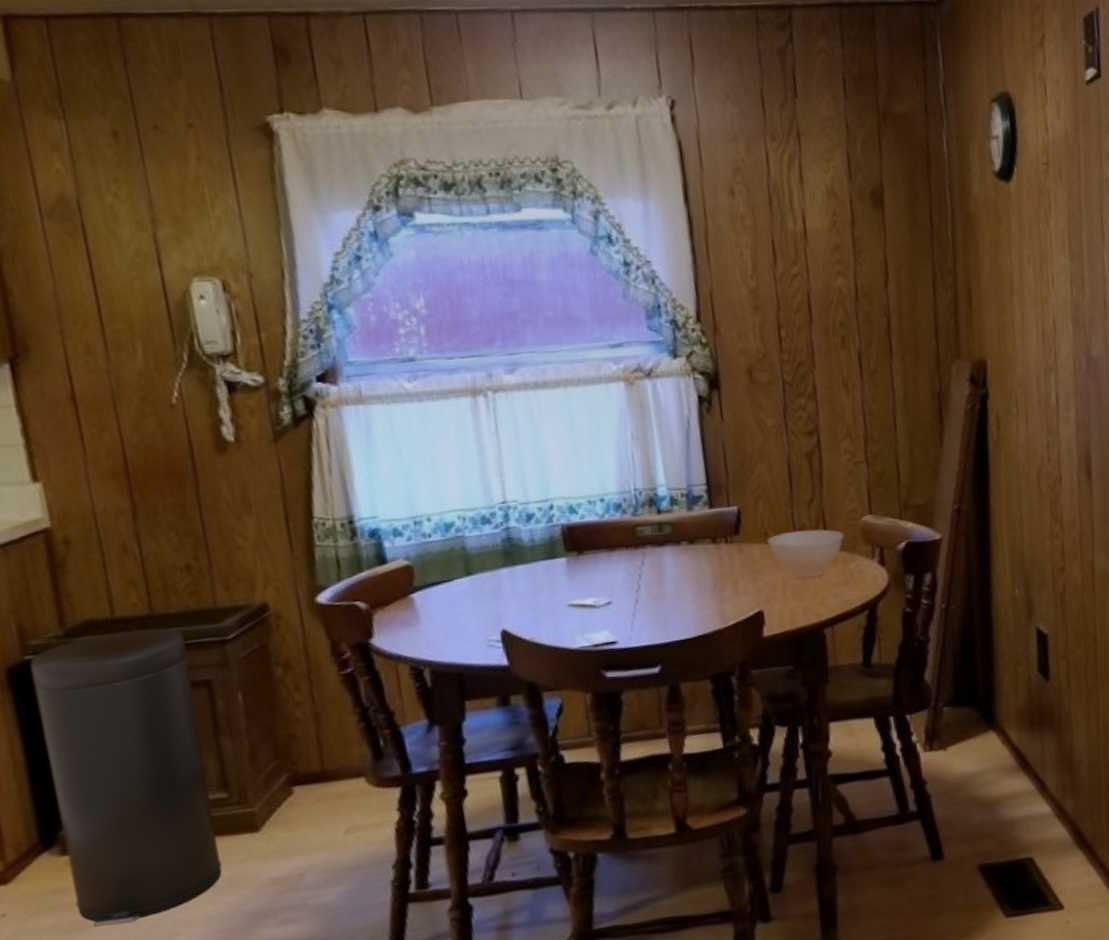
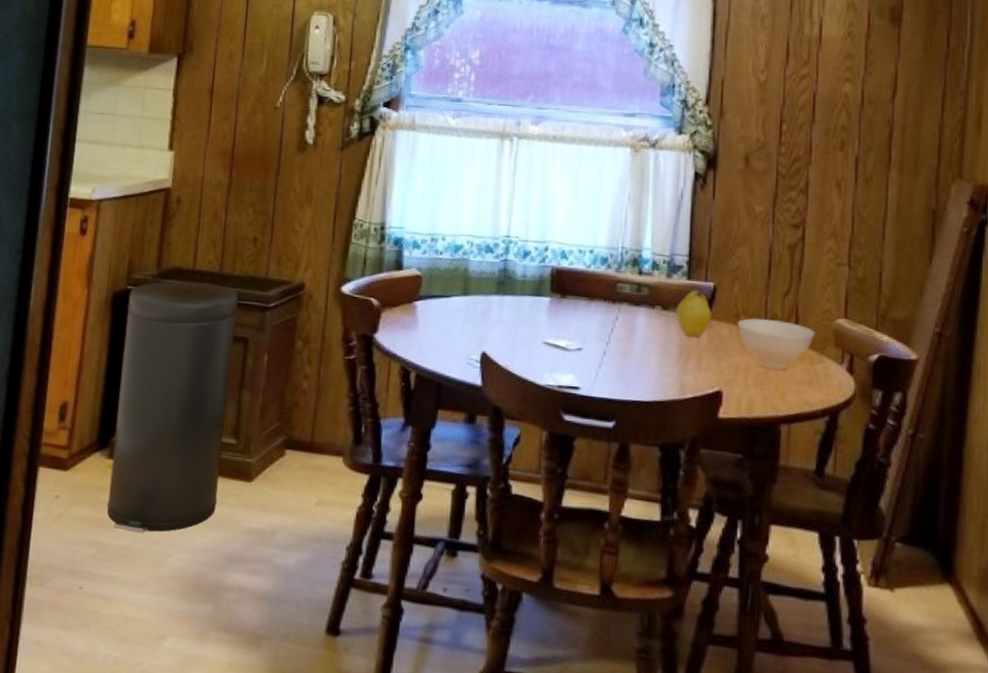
fruit: none [703,517,741,565] -> present [676,289,712,337]

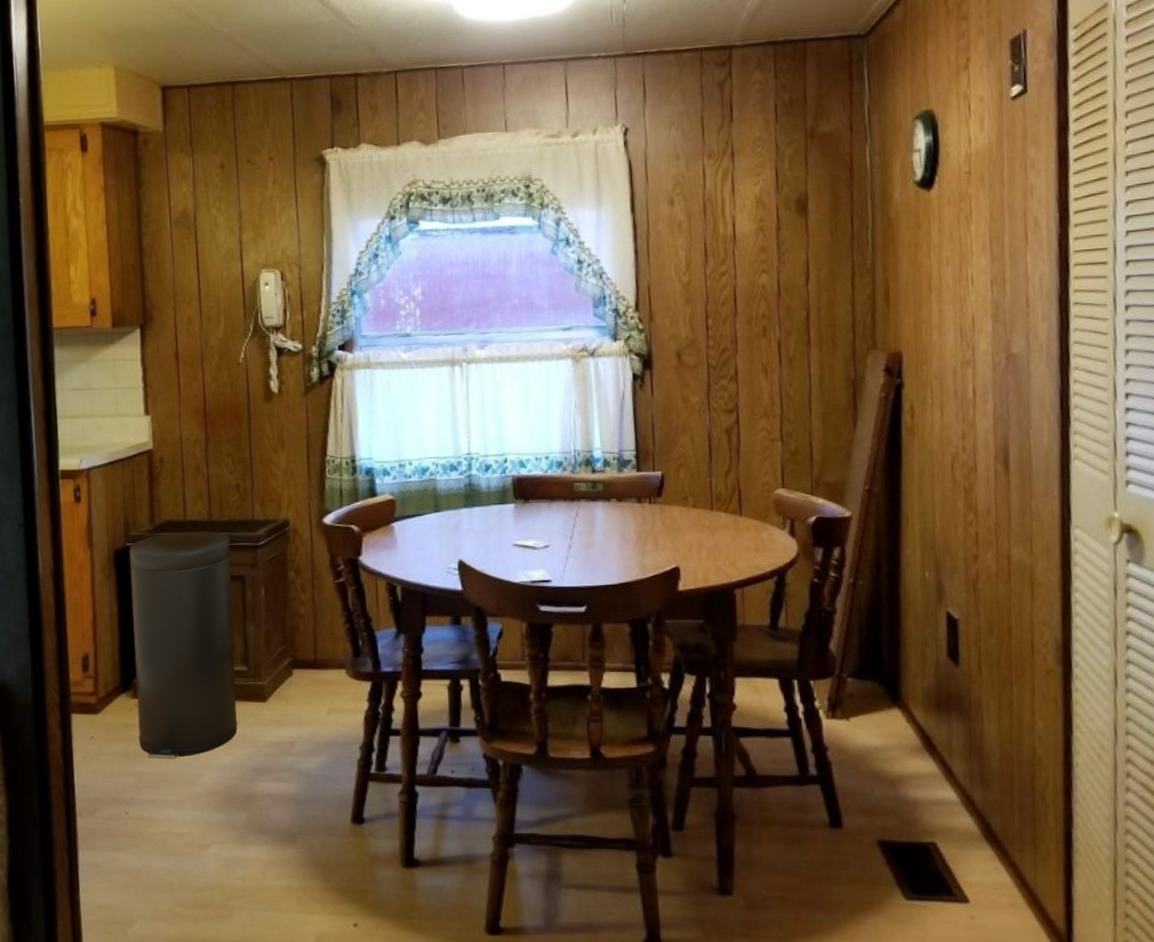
fruit: present [676,289,712,337] -> none [630,480,662,523]
bowl: present [737,318,815,370] -> none [686,497,758,542]

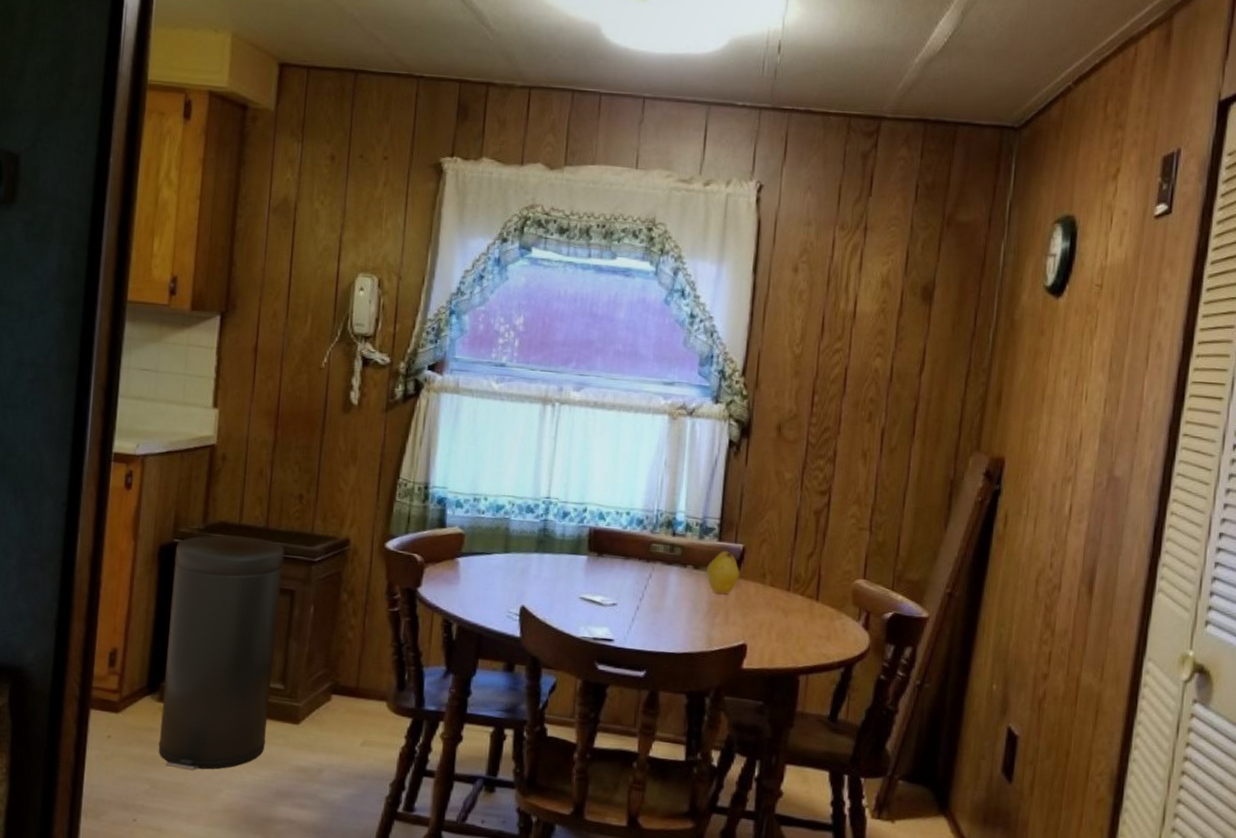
fruit: none [630,480,662,523] -> present [706,550,740,595]

